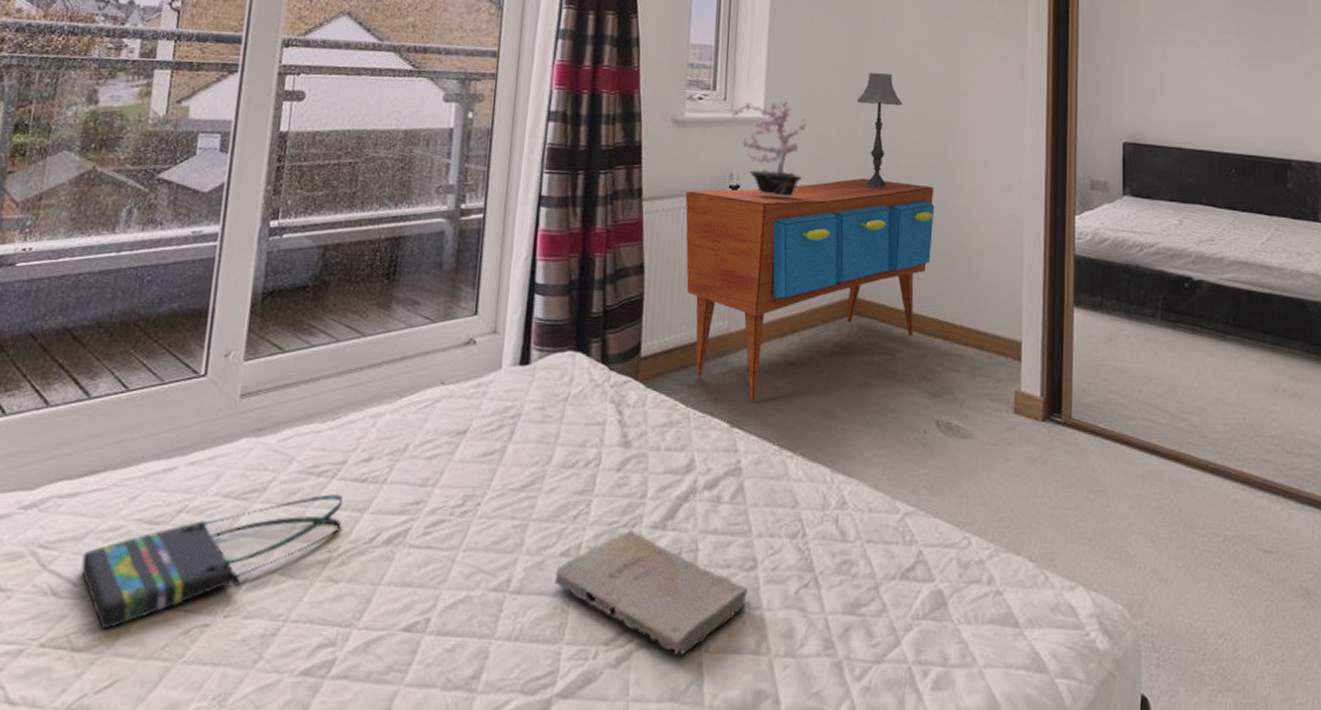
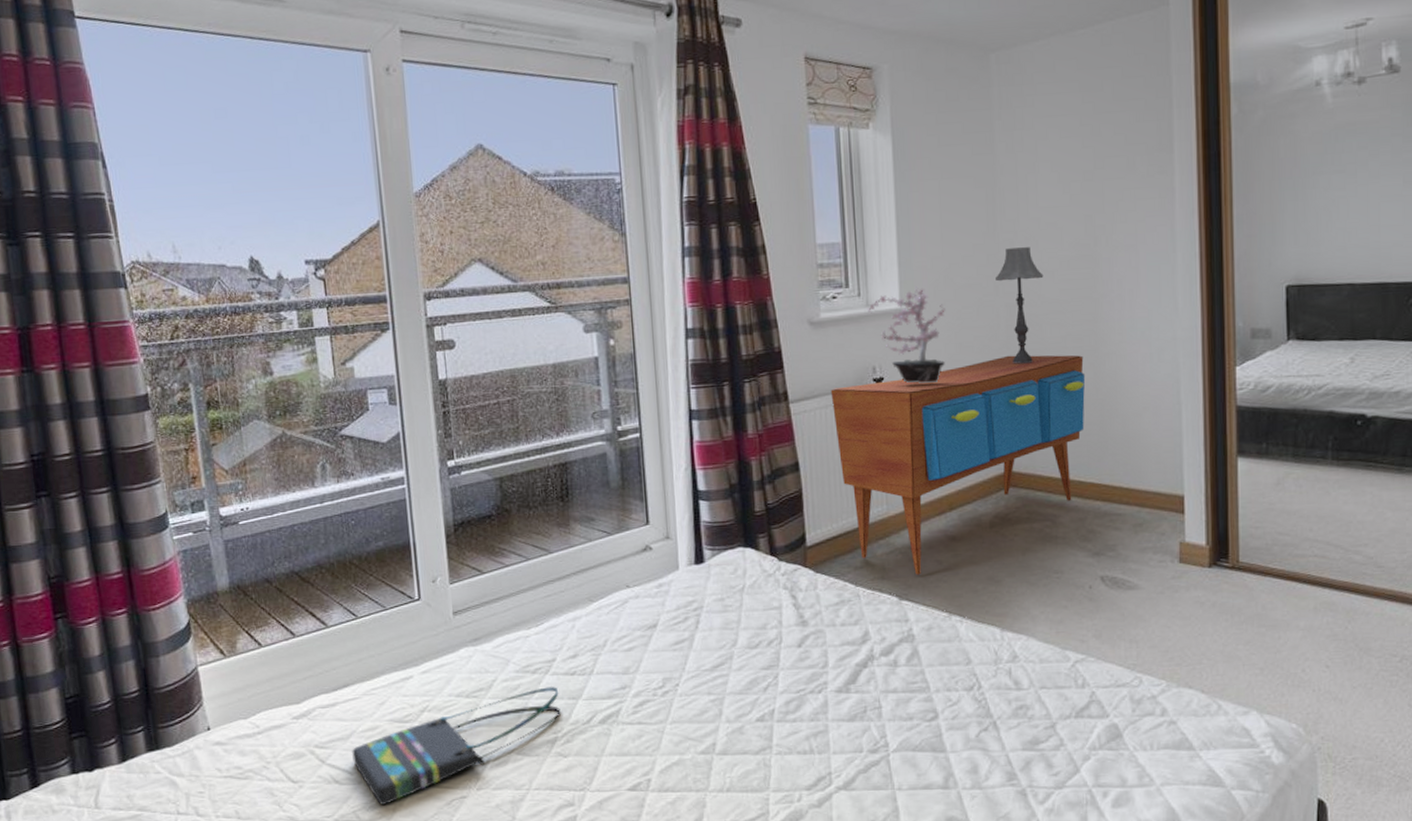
book: present [554,530,751,654] -> none [754,695,936,793]

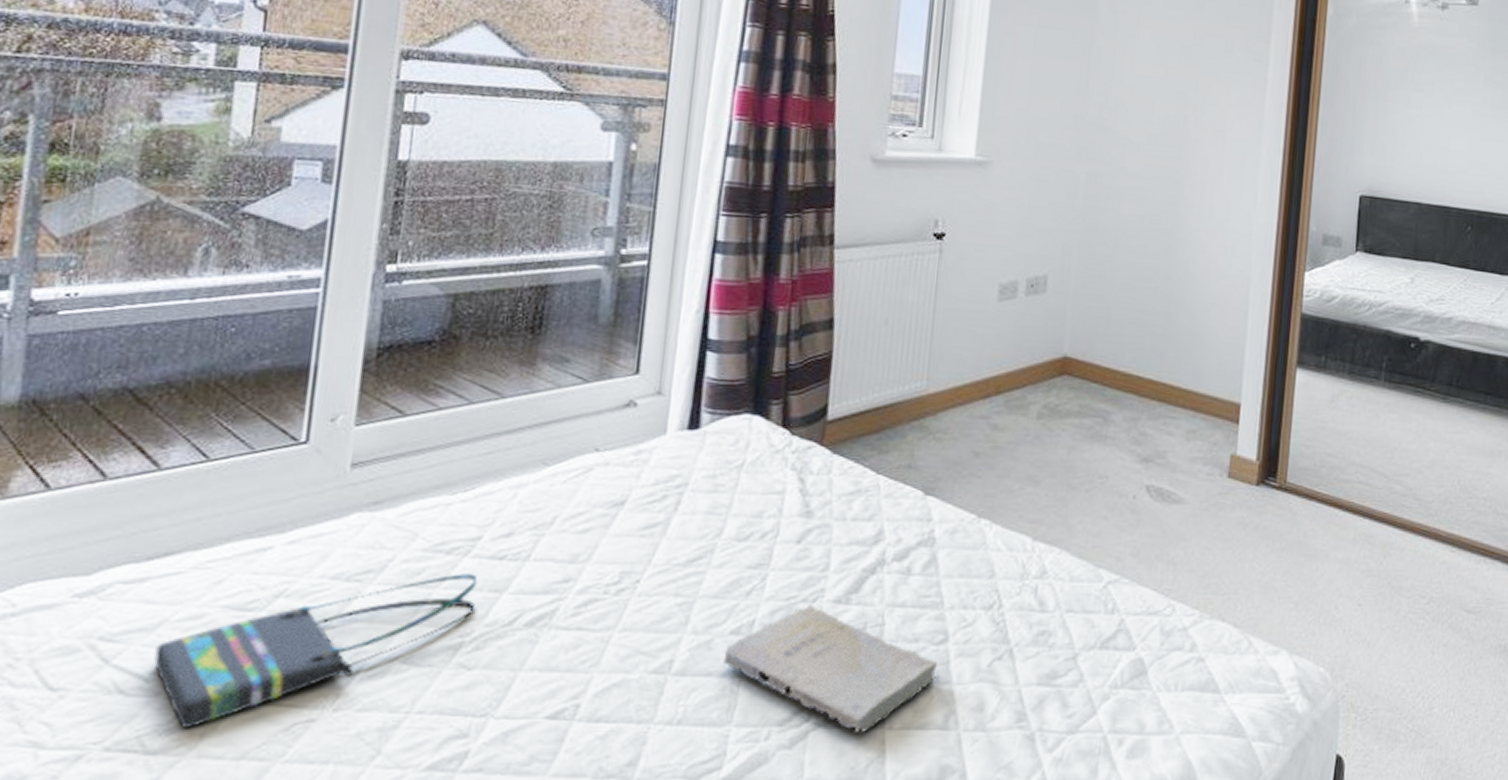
book: none [754,695,936,793] -> present [723,605,940,732]
sideboard: present [830,355,1086,575] -> none [881,227,1159,467]
potted plant: present [865,287,945,384] -> none [937,138,1023,247]
table lamp: present [996,247,1044,364] -> none [1080,112,1129,240]

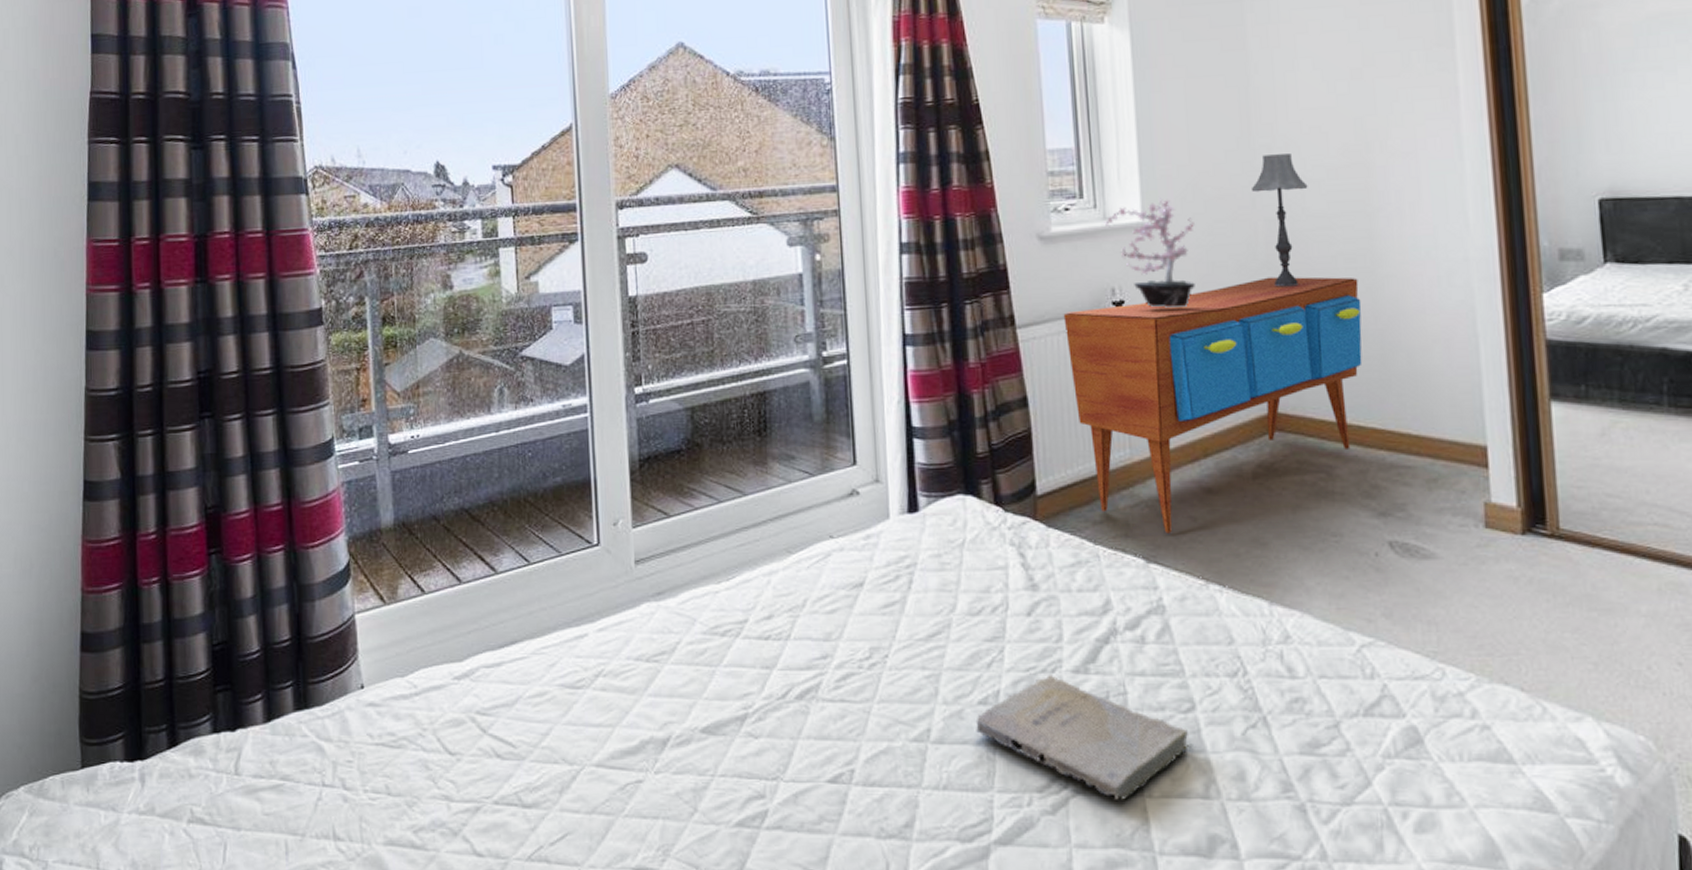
tote bag: present [154,573,478,729] -> none [517,653,752,787]
sideboard: none [881,227,1159,467] -> present [1063,276,1363,534]
potted plant: none [937,138,1023,247] -> present [1102,198,1195,308]
table lamp: none [1080,112,1129,240] -> present [1252,154,1308,287]

